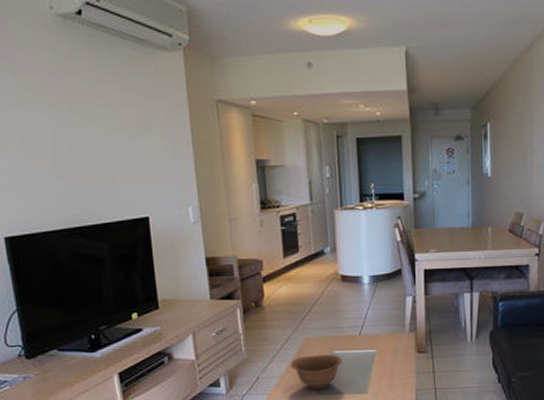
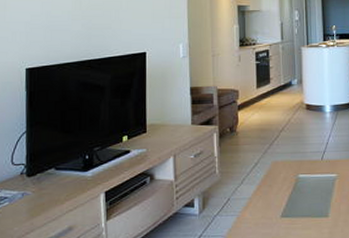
bowl: present [291,354,343,390] -> none [259,177,306,213]

